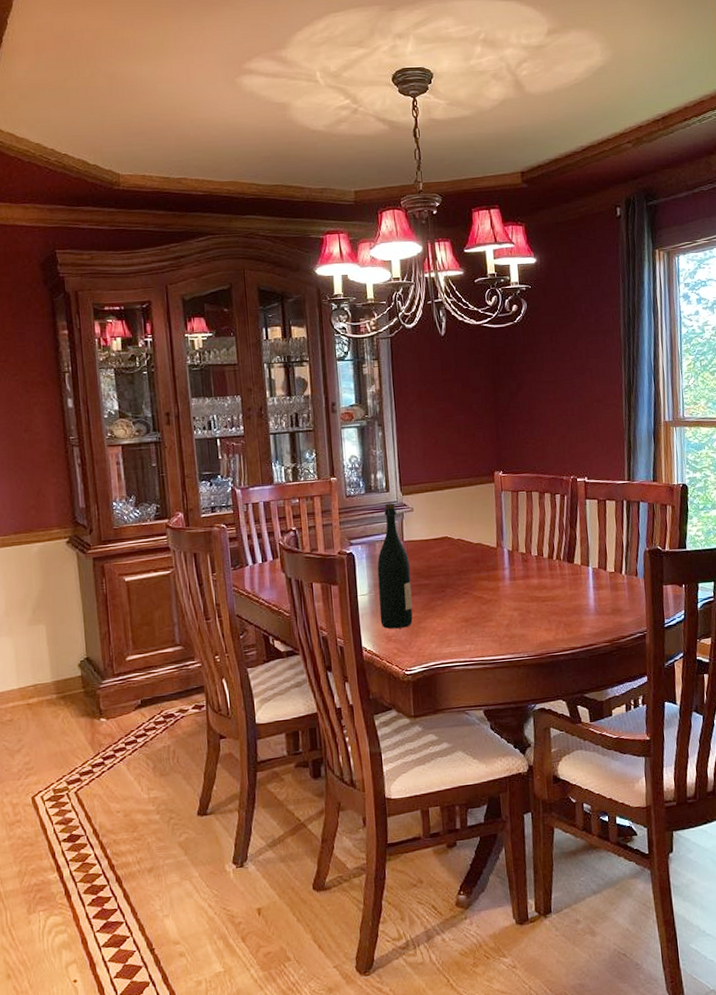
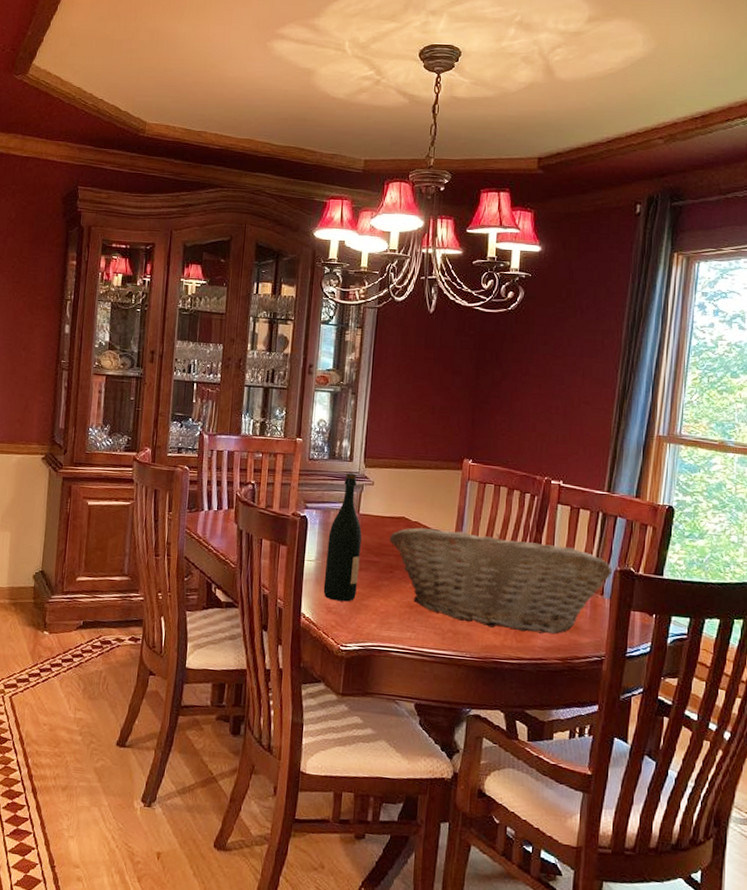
fruit basket: none [436,536,643,625] -> present [389,527,613,635]

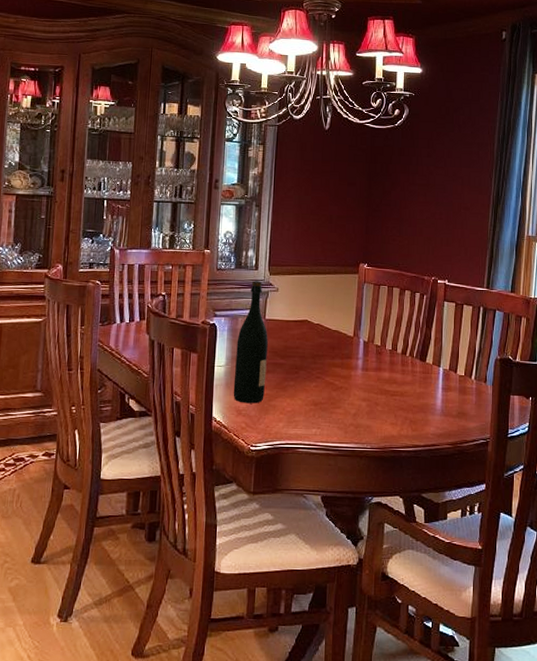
fruit basket: present [389,527,613,635] -> none [294,329,494,422]

